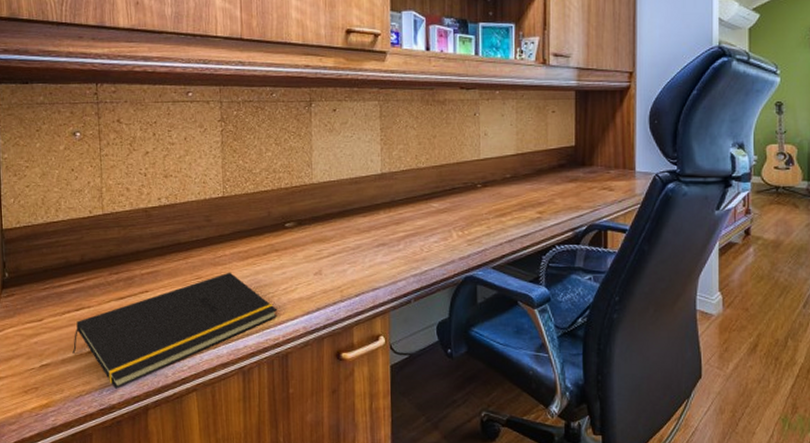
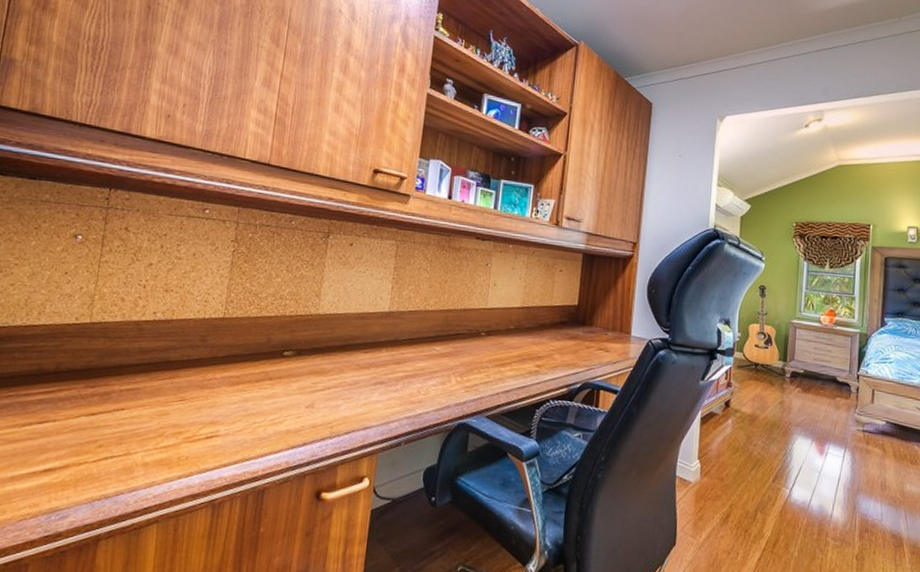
notepad: present [72,272,278,389] -> none [24,396,262,514]

